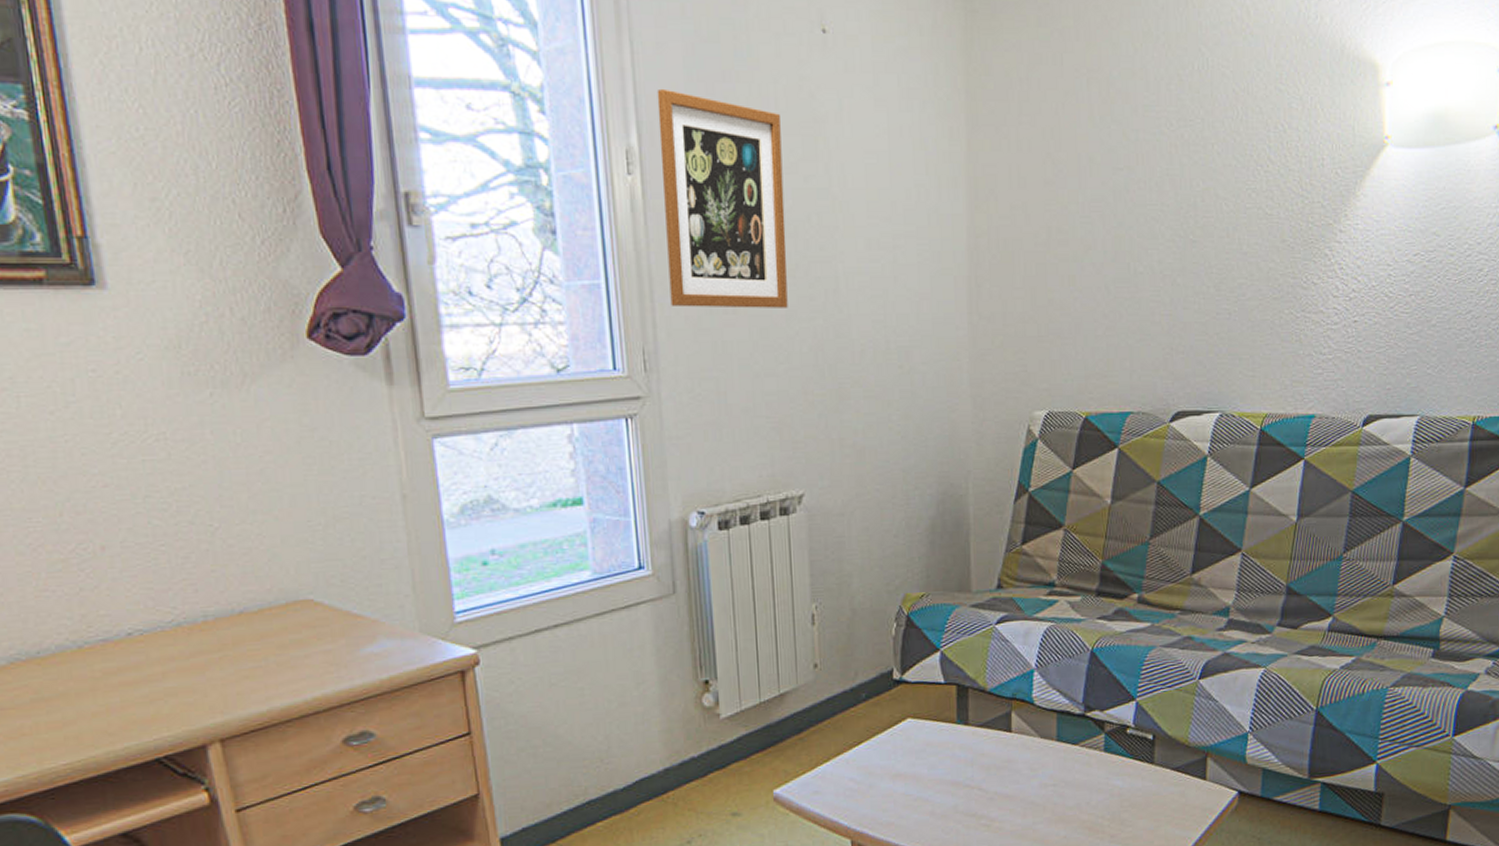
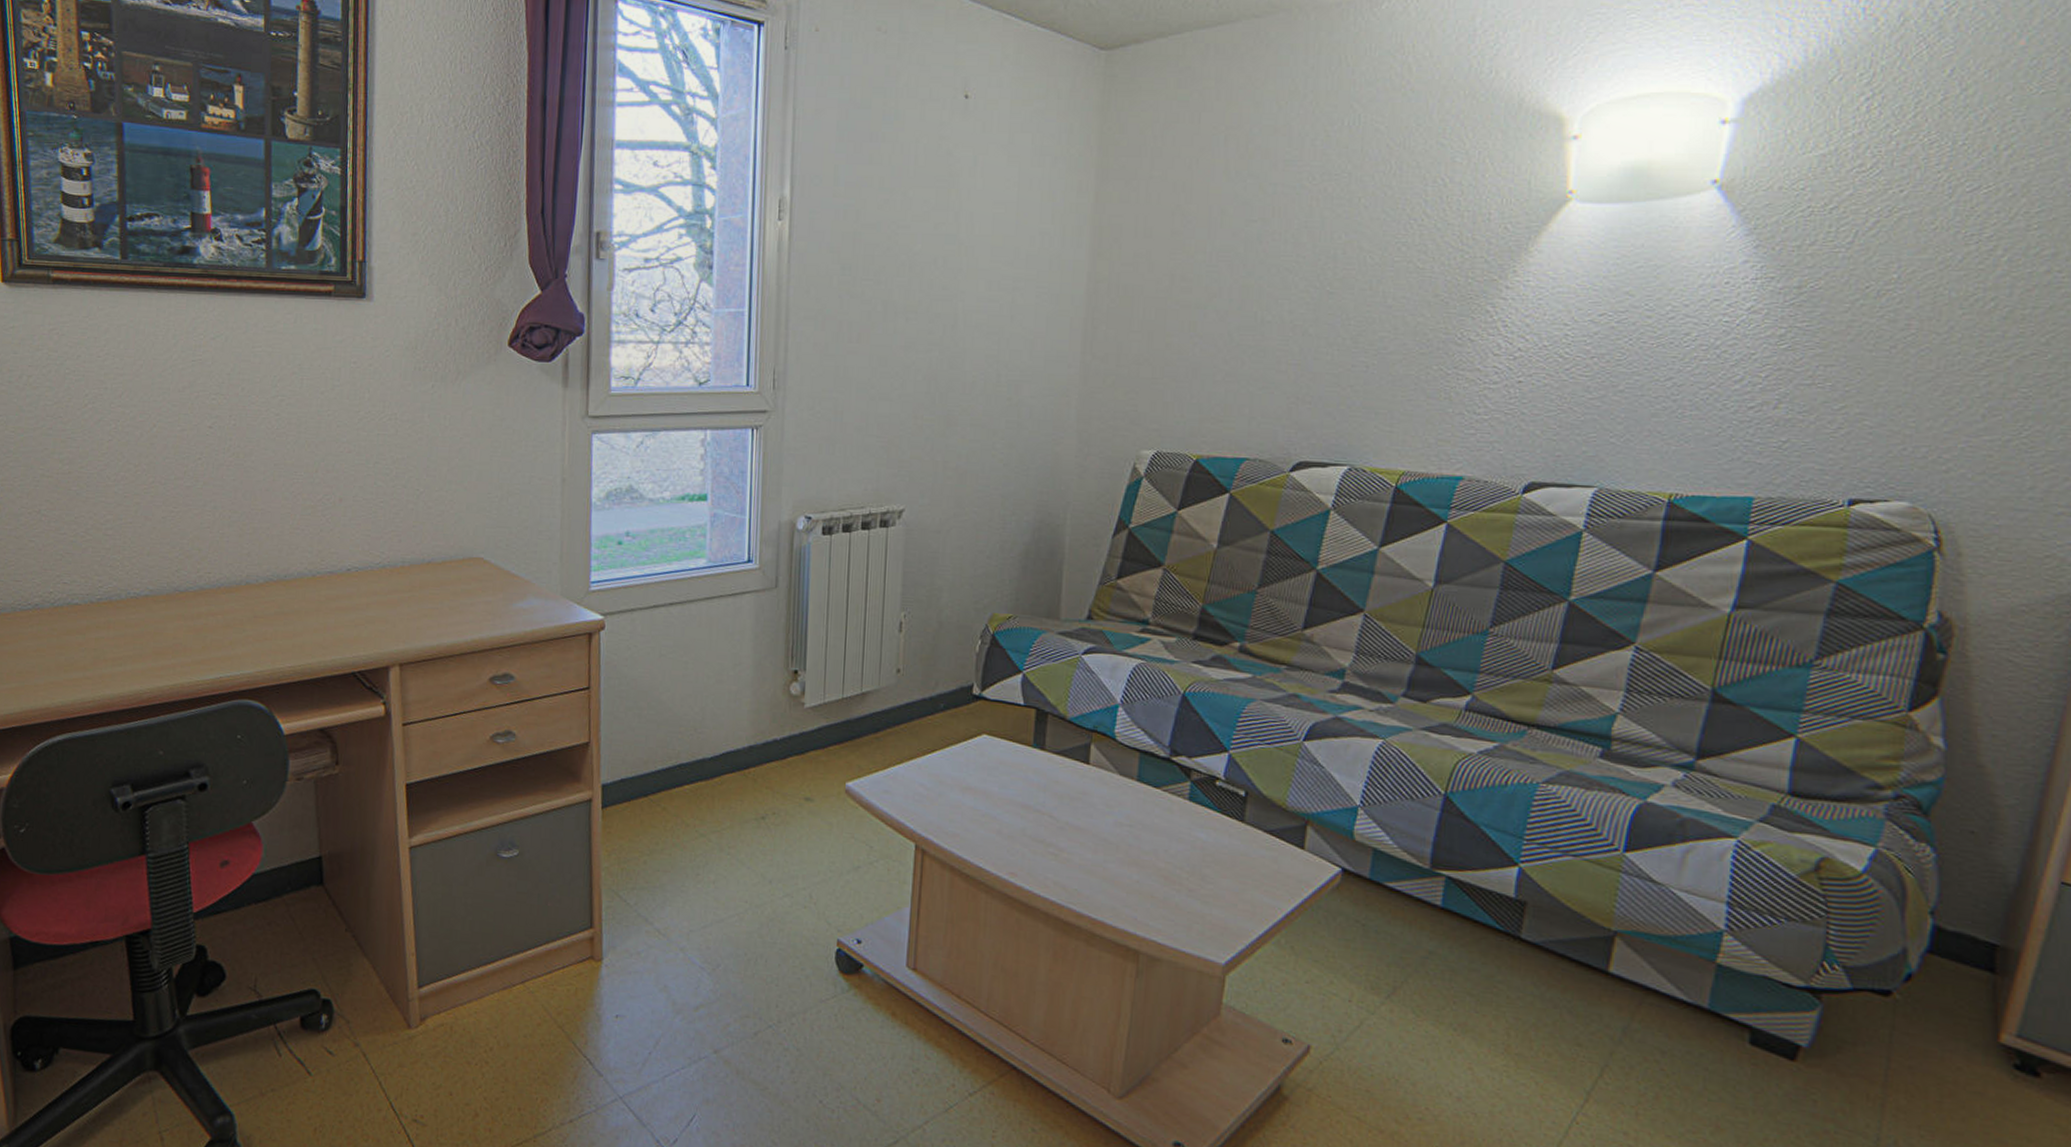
wall art: present [657,88,788,309] -> none [802,147,918,340]

